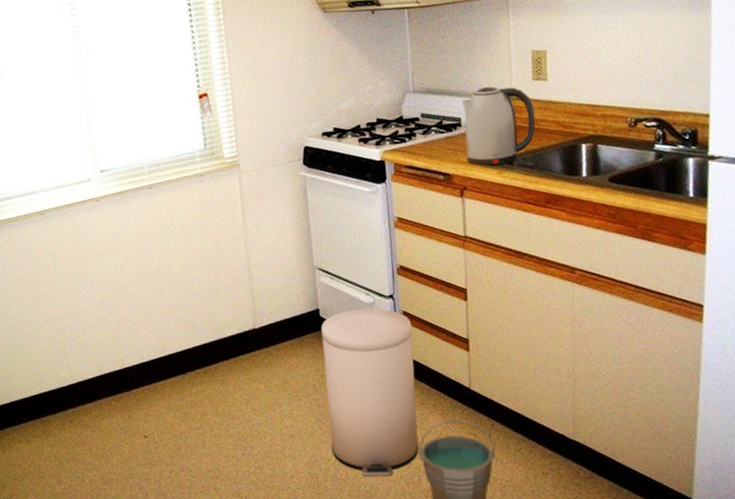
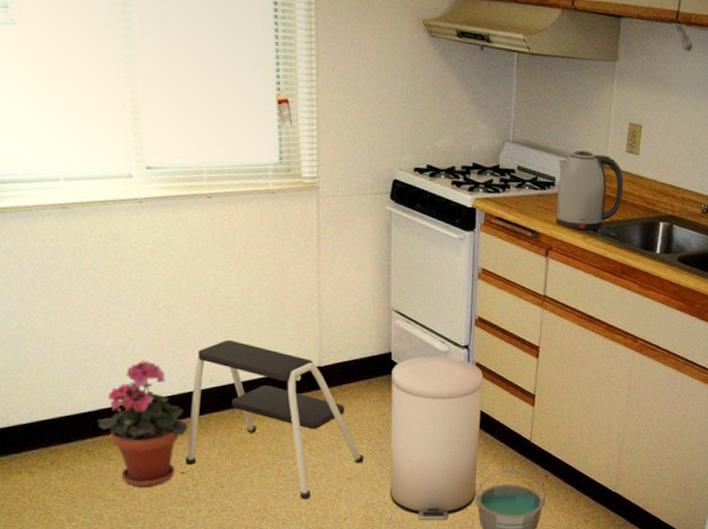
potted plant: none [76,336,147,451] -> present [98,359,189,487]
step stool: none [147,311,304,458] -> present [185,339,364,499]

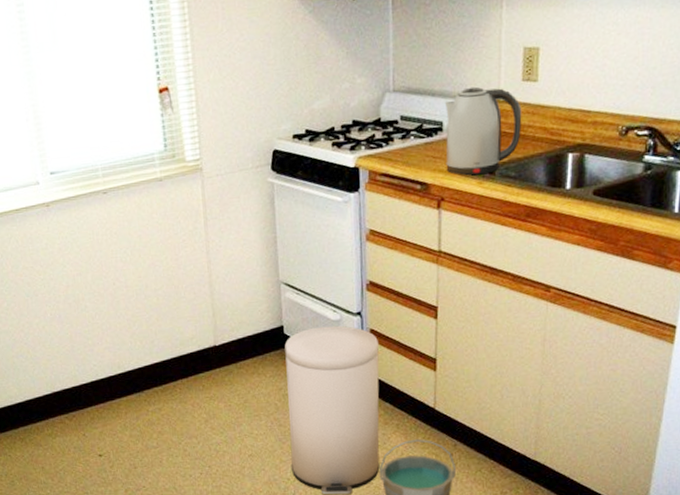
potted plant: present [98,359,189,487] -> none [27,352,102,470]
step stool: present [185,339,364,499] -> none [101,326,264,477]

